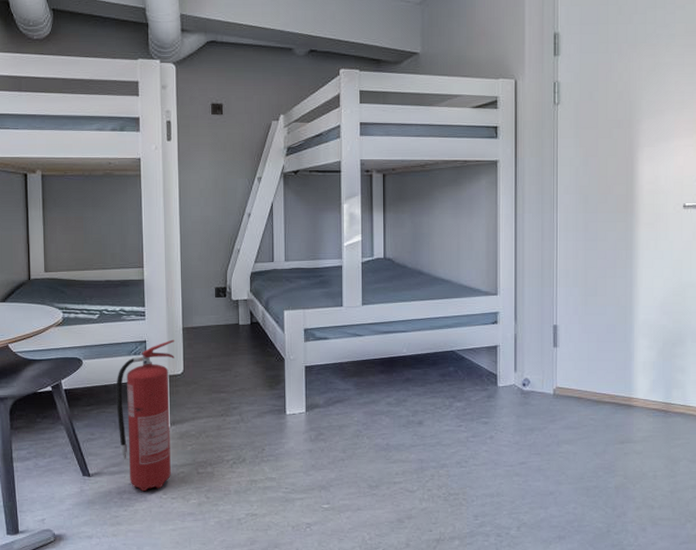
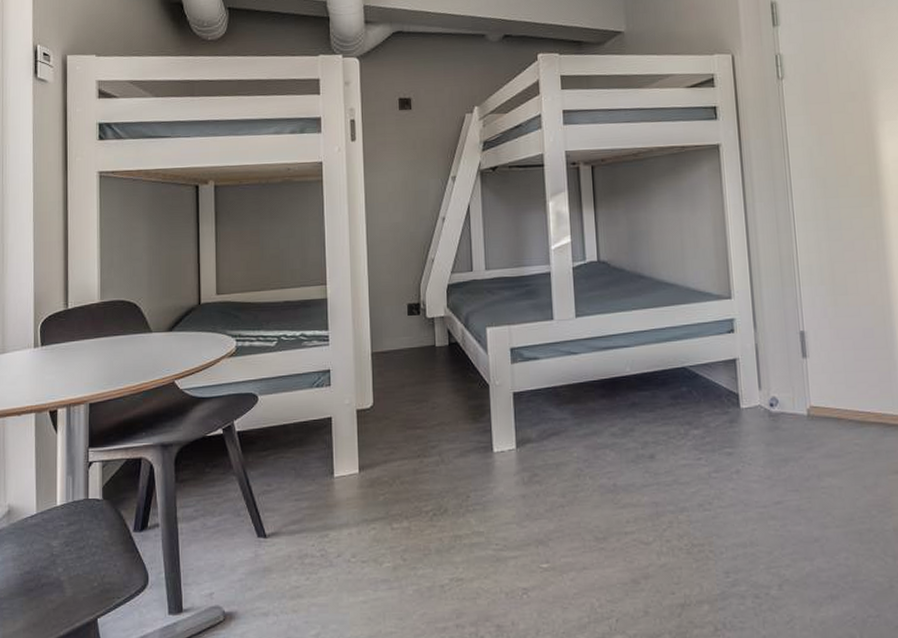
fire extinguisher: present [116,339,175,492] -> none [296,367,363,555]

